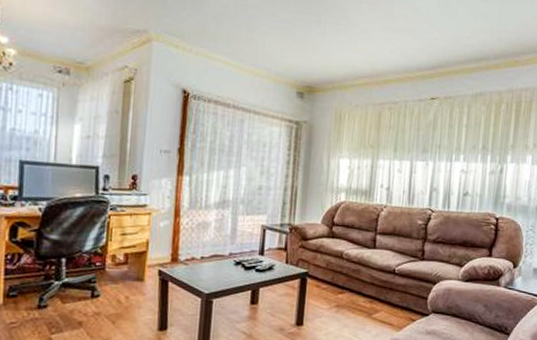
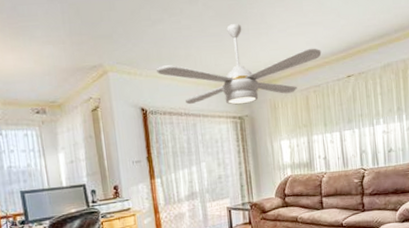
ceiling fan: none [210,13,406,108] -> present [157,24,322,105]

